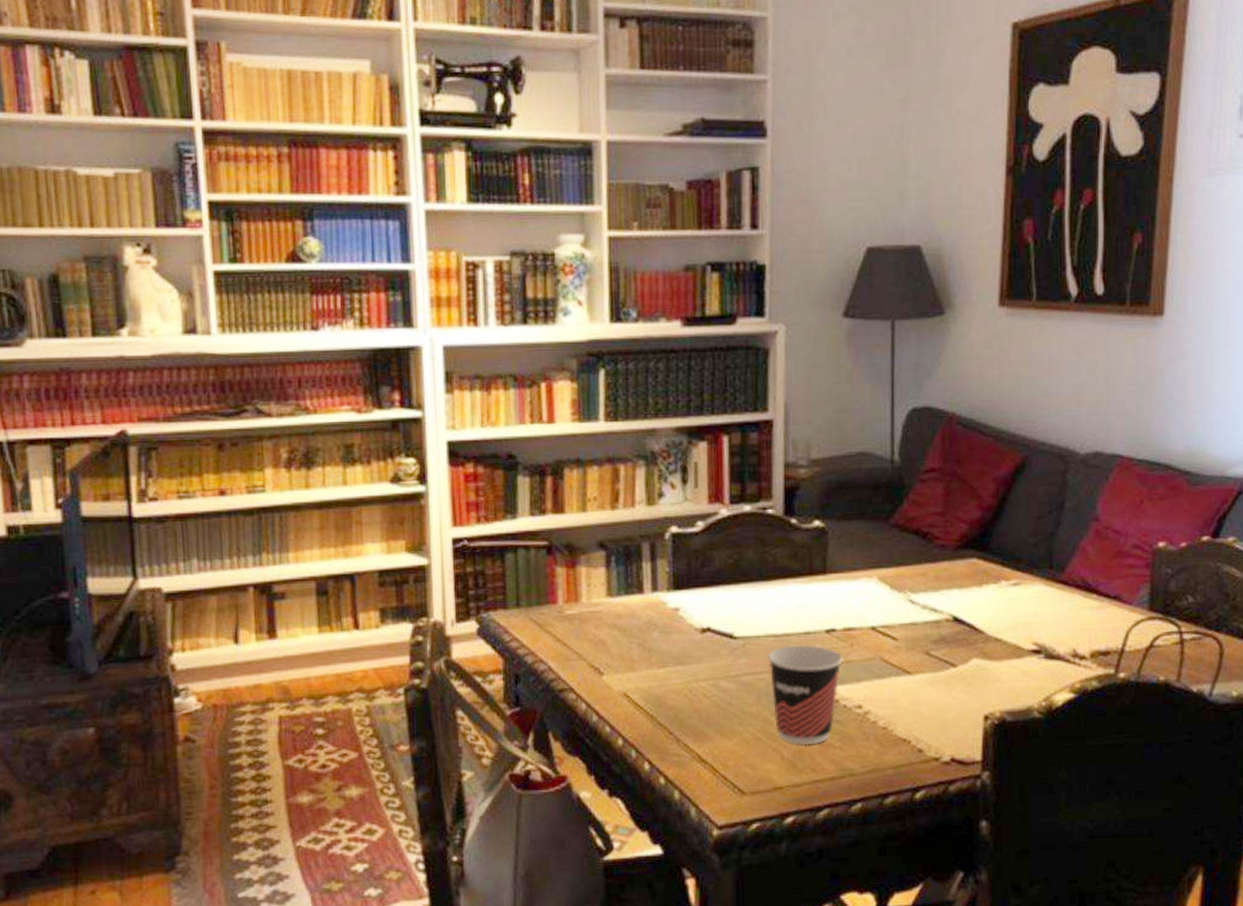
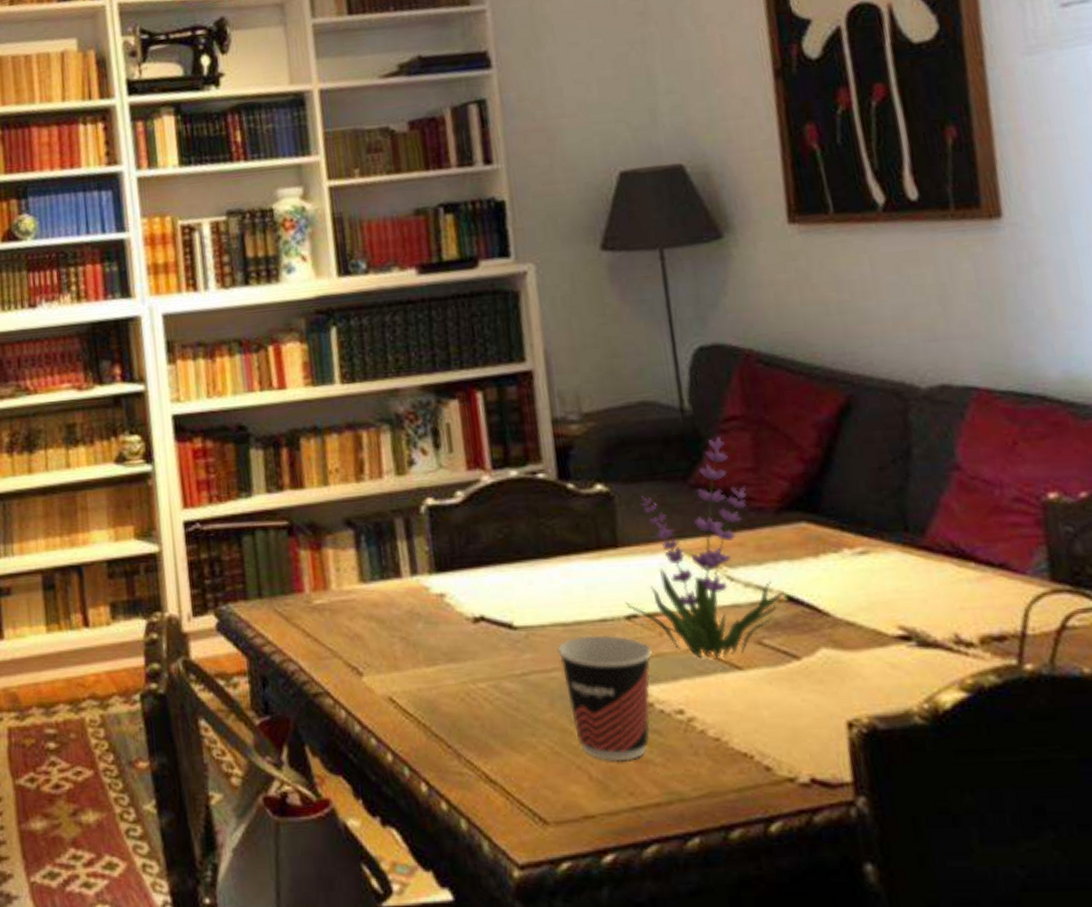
plant: none [826,486,951,665] -> present [625,437,784,659]

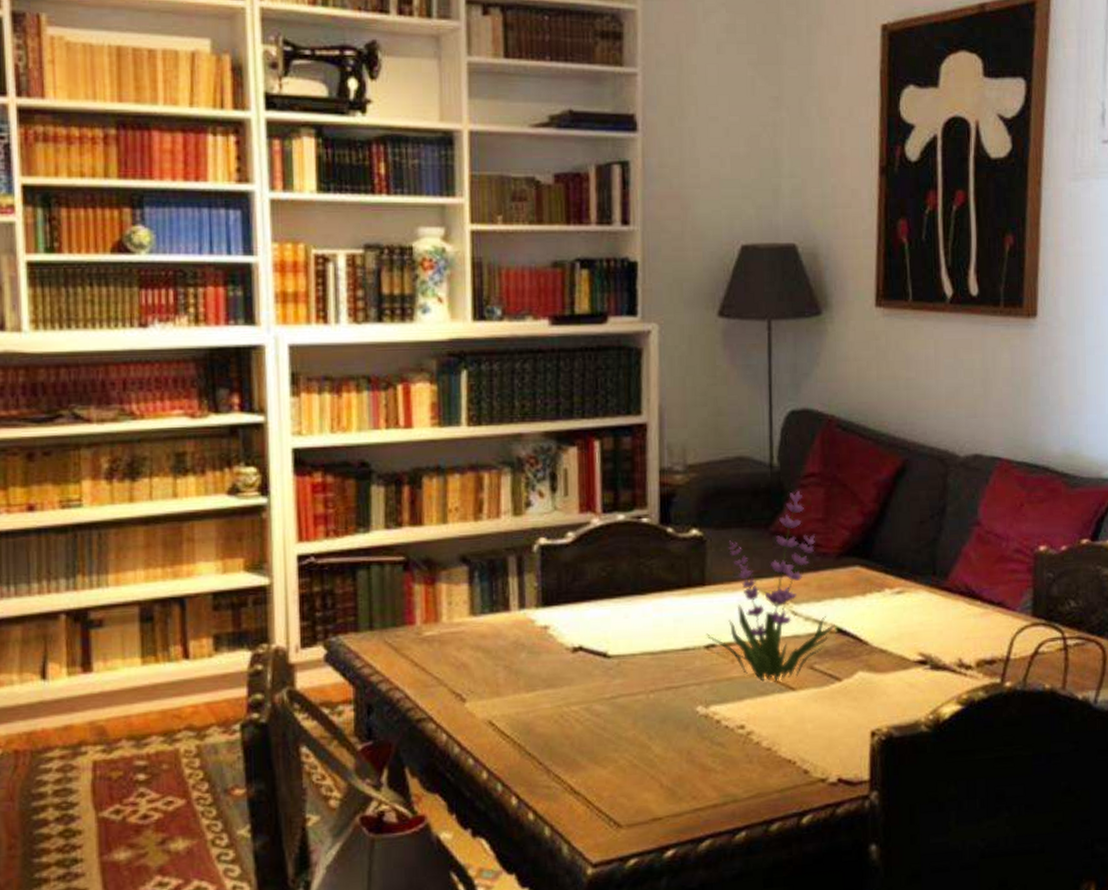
cup: present [557,635,652,762] -> none [644,662,724,771]

